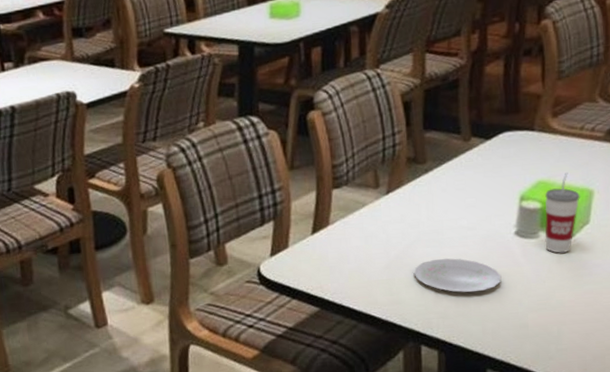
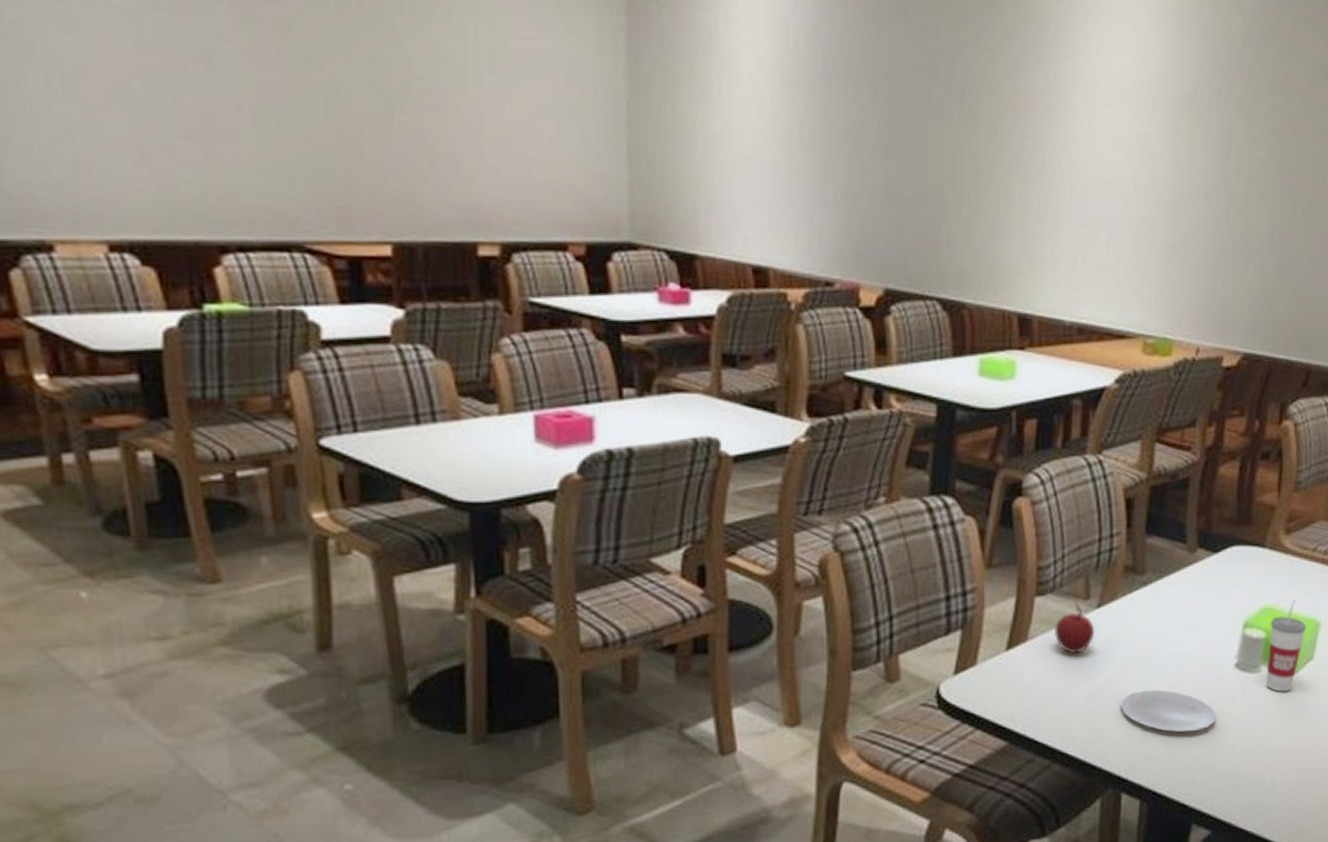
apple: none [351,191,386,234] -> present [1055,602,1095,655]

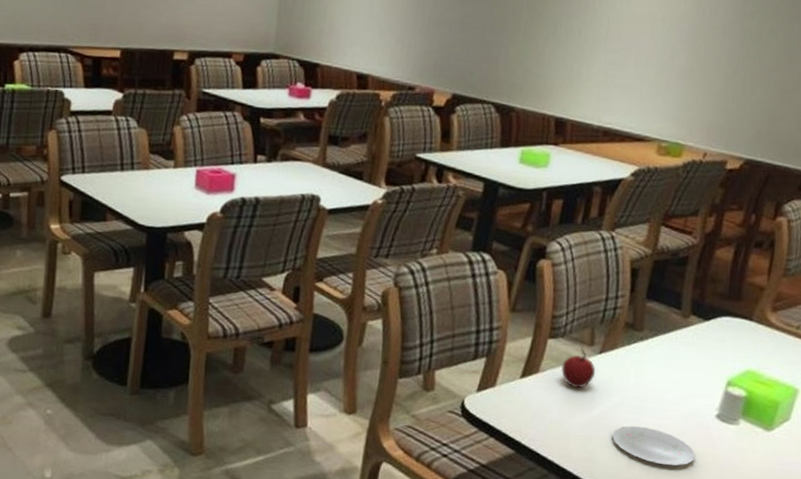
cup: present [1266,599,1306,692] -> none [743,367,785,445]

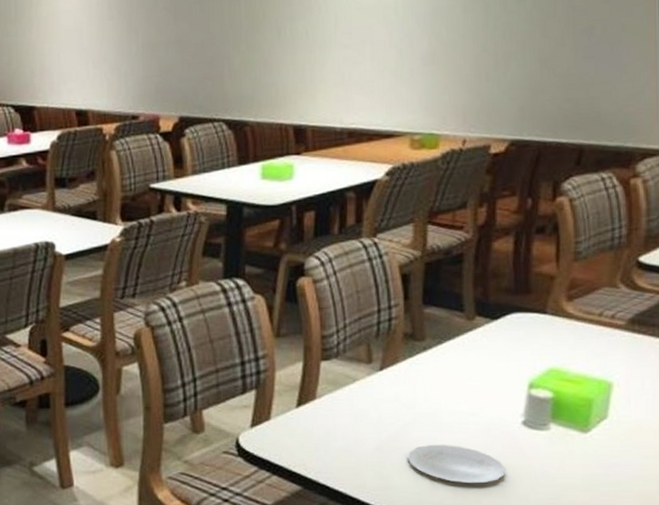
apple: present [561,347,596,389] -> none [340,366,379,412]

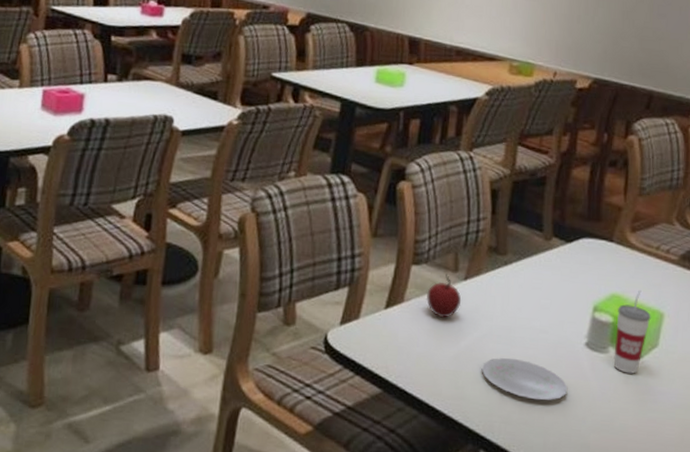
apple: none [340,366,379,412] -> present [427,273,462,319]
cup: none [556,361,597,449] -> present [614,290,651,374]

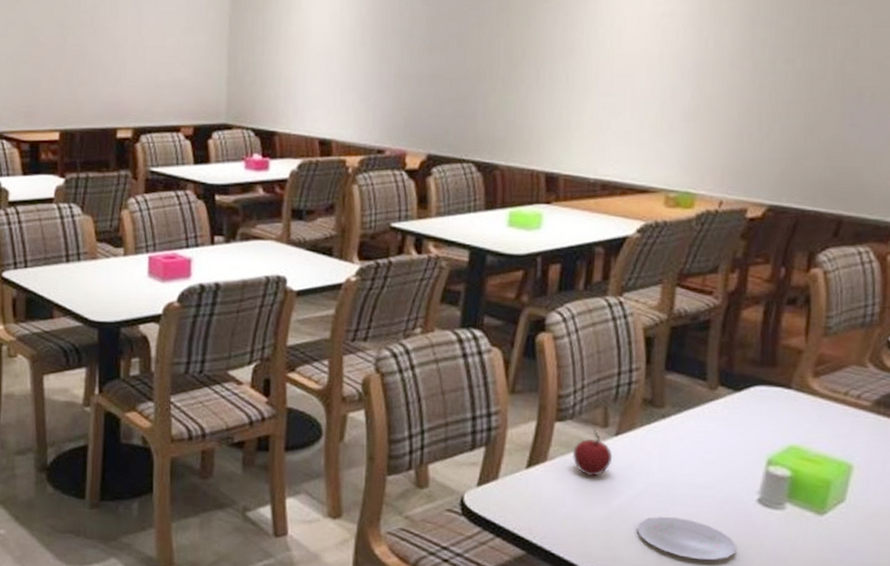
cup: present [614,290,651,374] -> none [791,440,837,531]

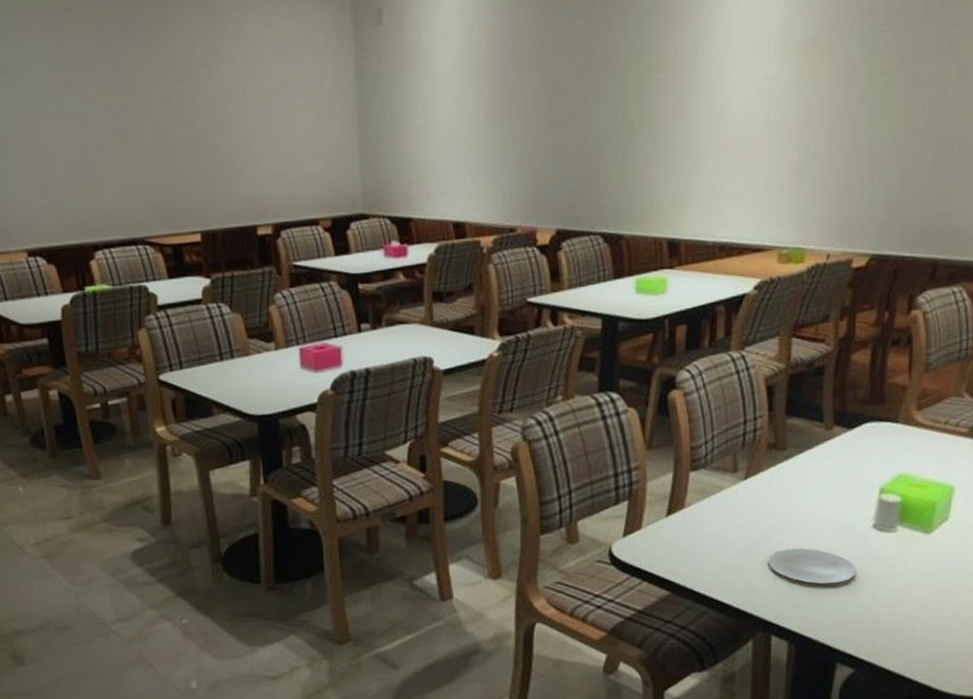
apple: present [573,429,613,478] -> none [707,475,743,519]

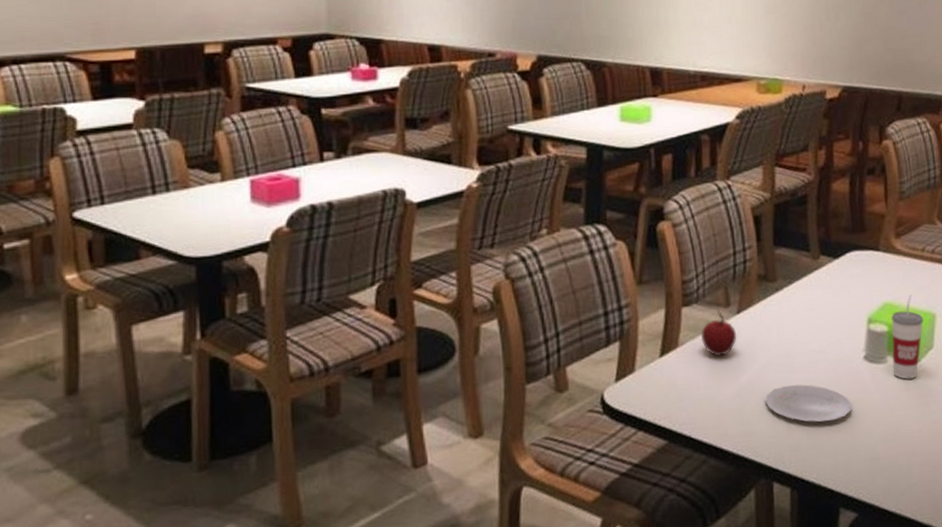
apple: none [707,475,743,519] -> present [701,310,737,358]
cup: none [902,467,941,549] -> present [891,295,924,380]

